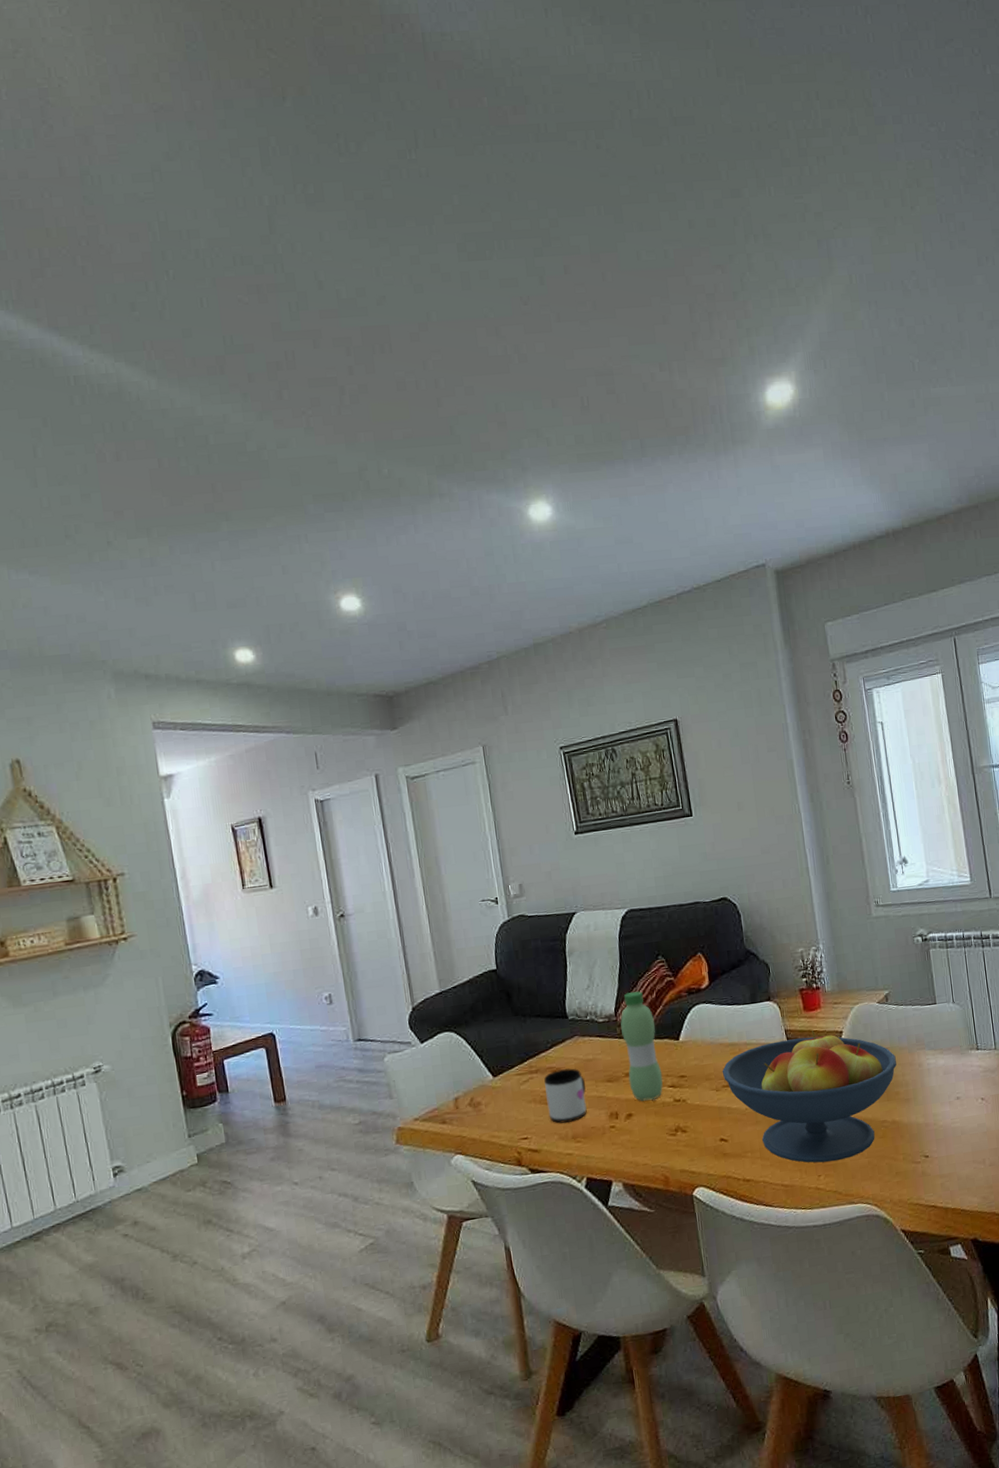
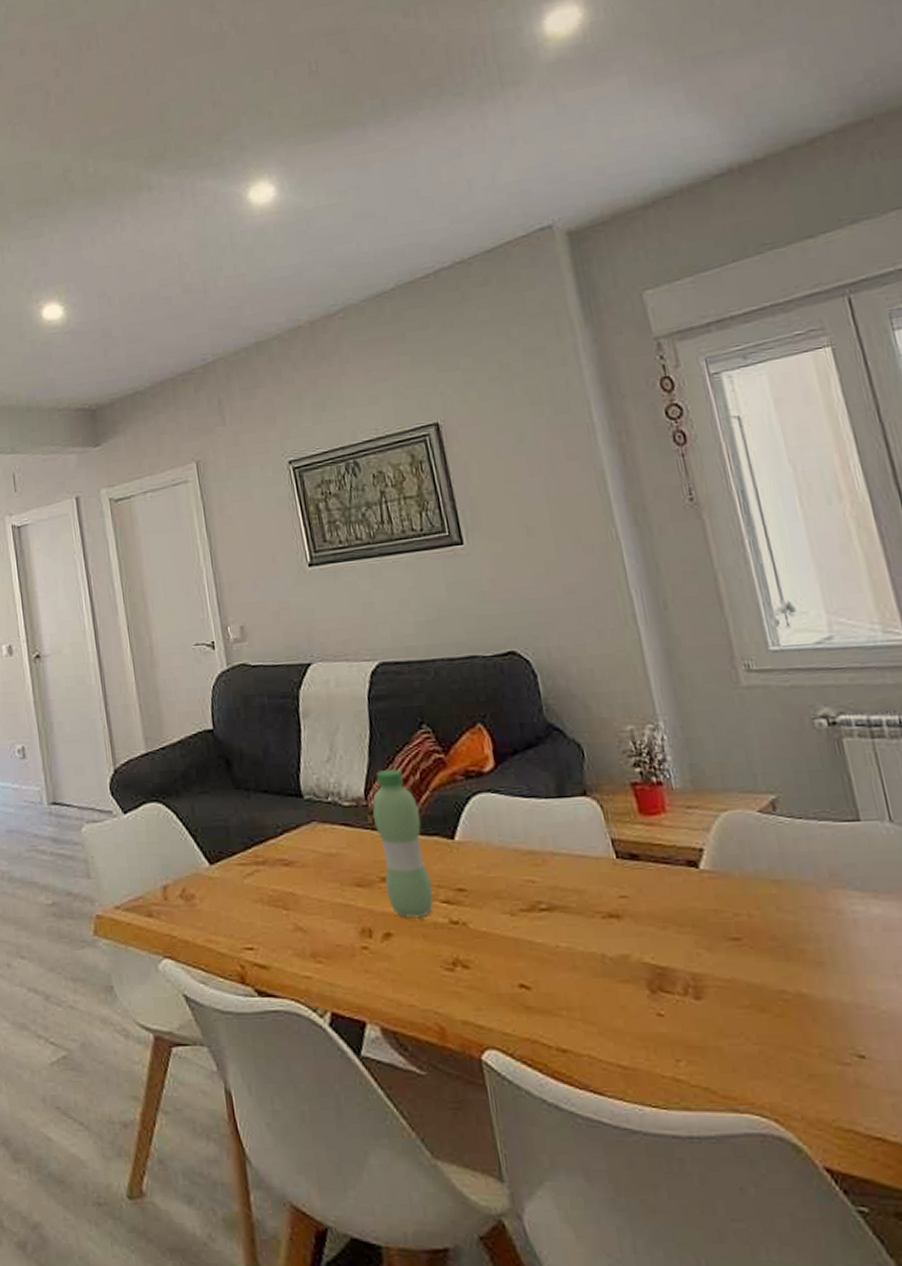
mug: present [544,1068,587,1124] -> none [273,863,330,936]
fruit bowl: present [722,1030,897,1163] -> none [518,842,798,1042]

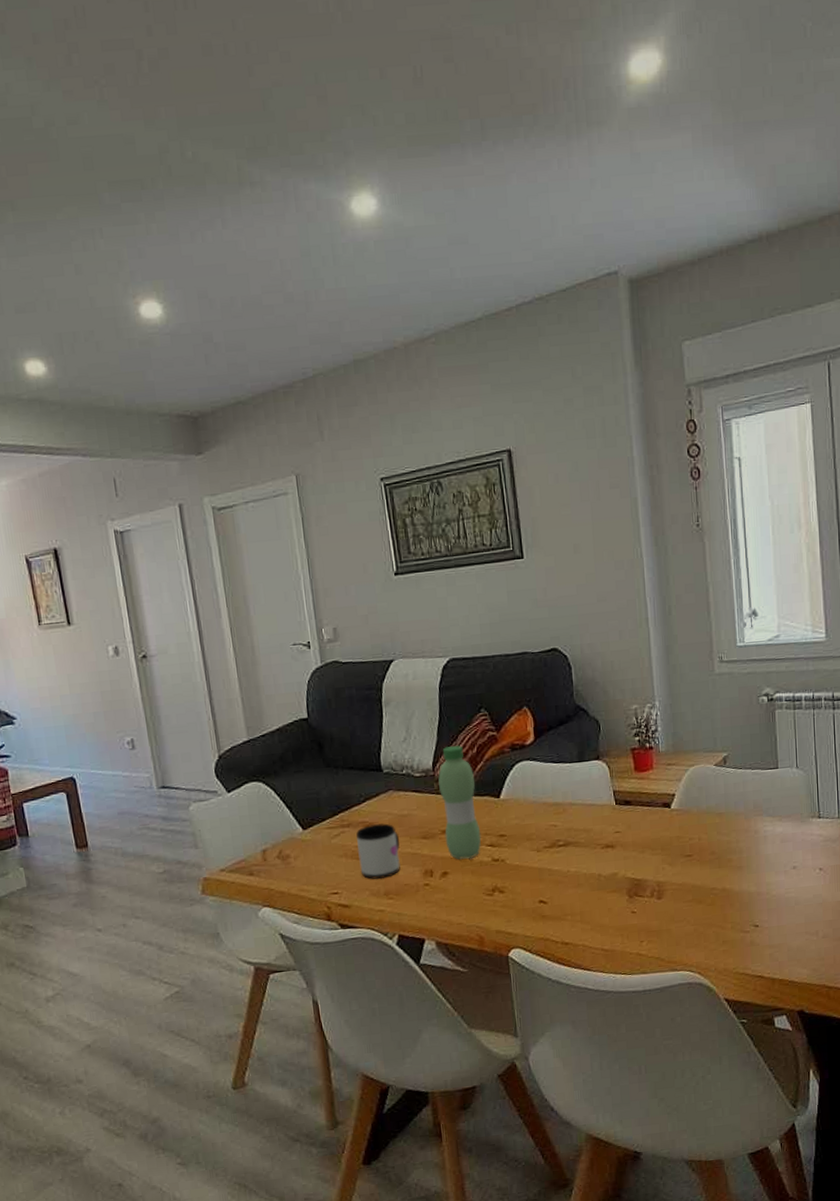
mug: none [273,863,330,936] -> present [356,823,400,880]

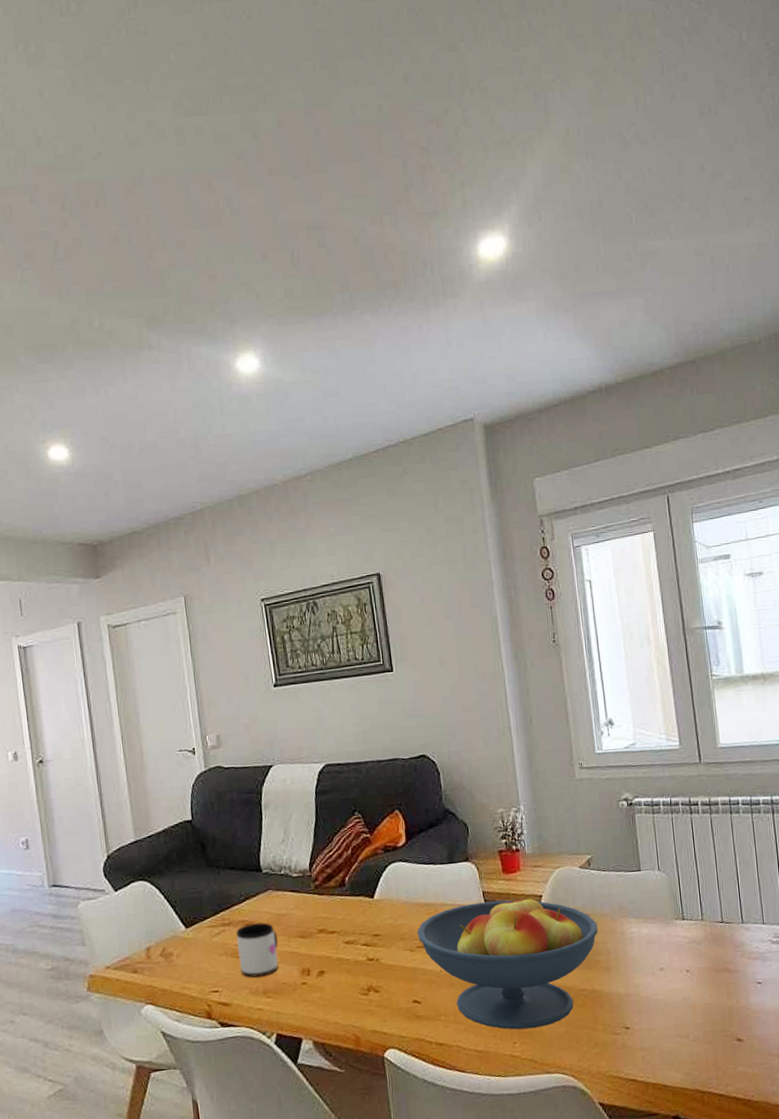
water bottle: present [438,744,482,860] -> none [314,846,357,959]
fruit bowl: none [544,791,731,928] -> present [417,892,598,1030]

